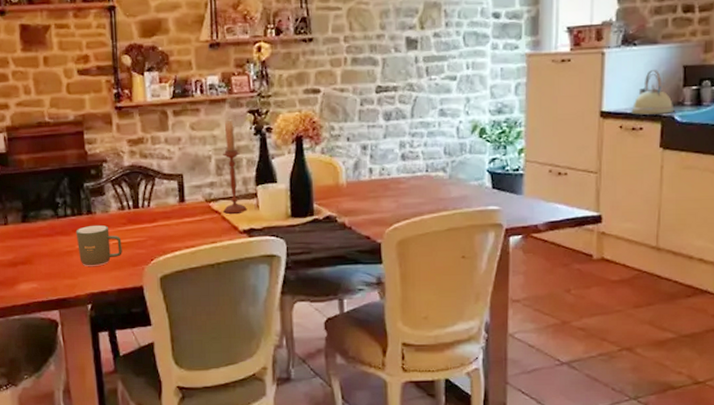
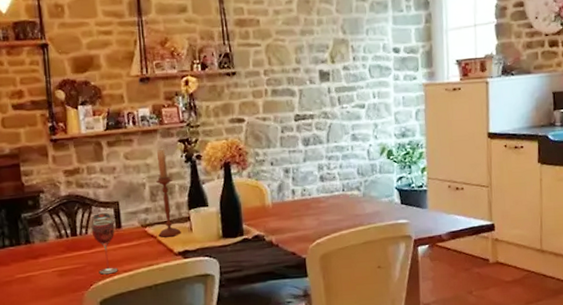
mug: present [75,224,122,267] -> none [14,253,62,296]
wineglass: none [154,186,180,250] -> present [91,213,118,275]
kettle: present [630,69,675,115] -> none [512,95,548,136]

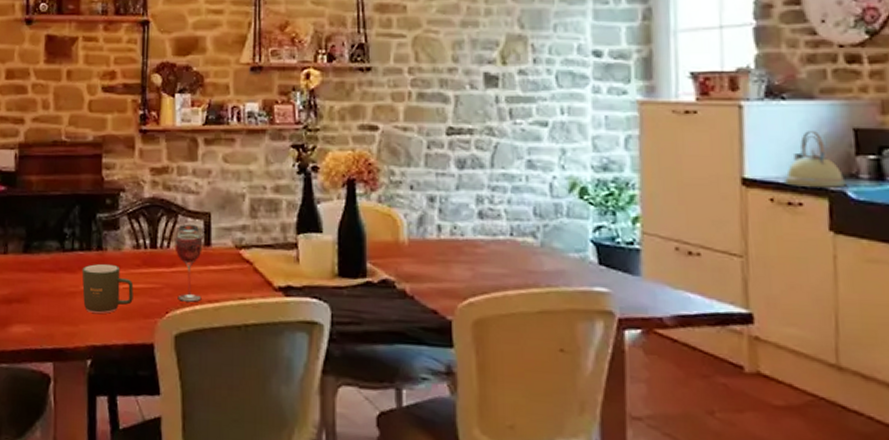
mug: none [14,253,62,296] -> present [82,263,134,314]
candlestick: present [156,146,181,238] -> none [255,151,285,266]
kettle: none [512,95,548,136] -> present [783,129,846,188]

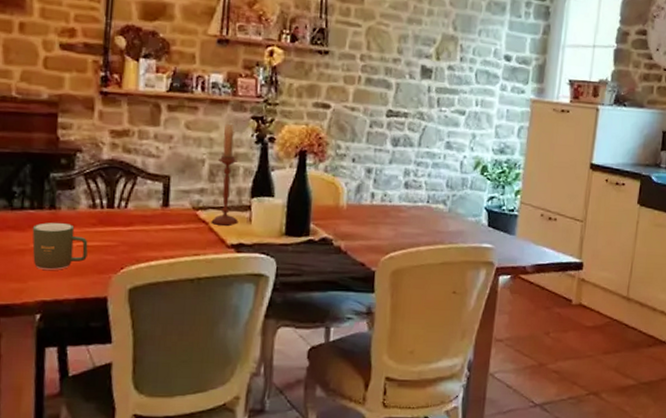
wineglass: present [175,225,203,302] -> none [132,186,161,258]
candlestick: none [255,151,285,266] -> present [211,120,238,226]
kettle: present [783,129,846,188] -> none [615,130,653,174]

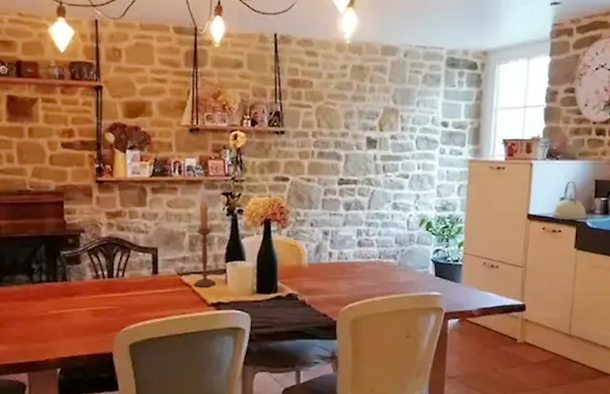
mug: present [32,222,88,271] -> none [49,291,95,332]
kettle: none [615,130,653,174] -> present [551,181,587,220]

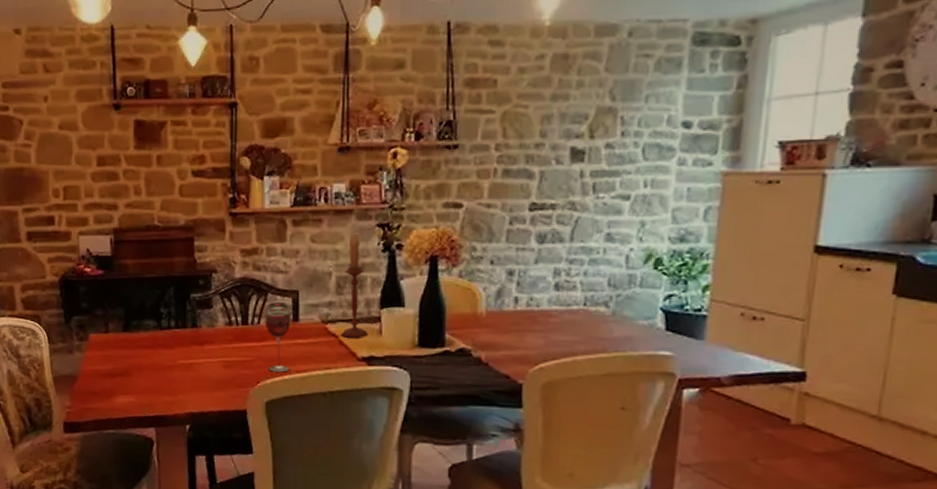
wineglass: none [128,258,151,318] -> present [265,302,291,373]
kettle: present [551,181,587,220] -> none [855,196,918,253]

